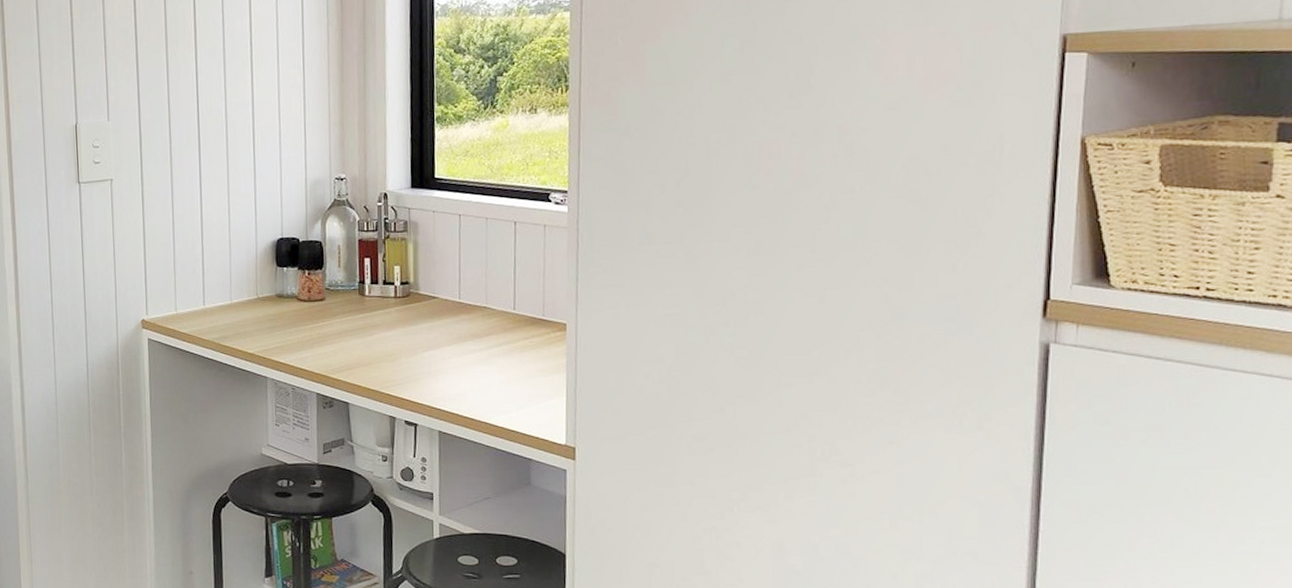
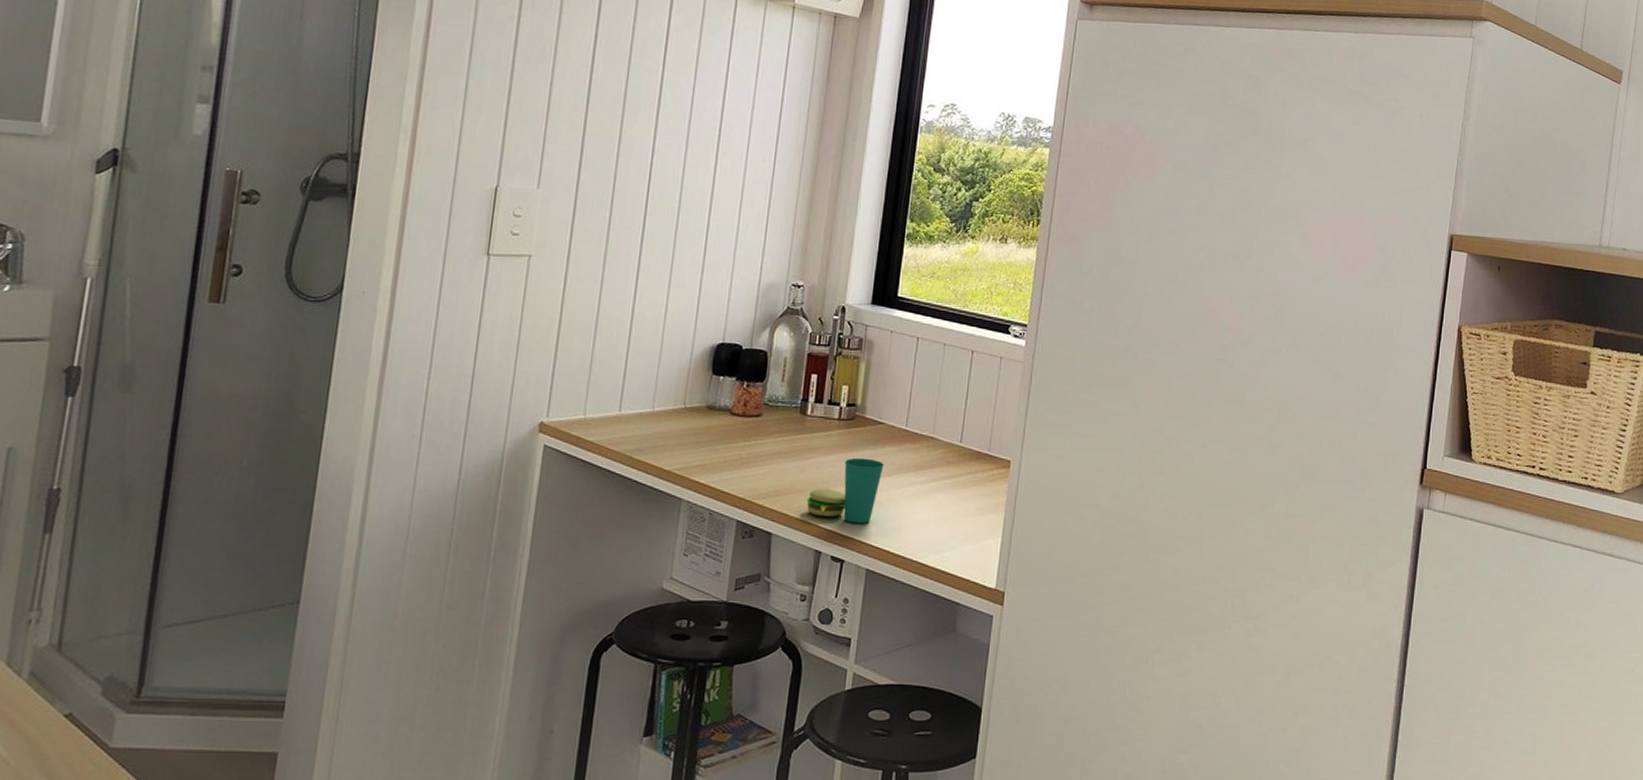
cup: none [375,330,443,390] -> present [806,457,884,523]

